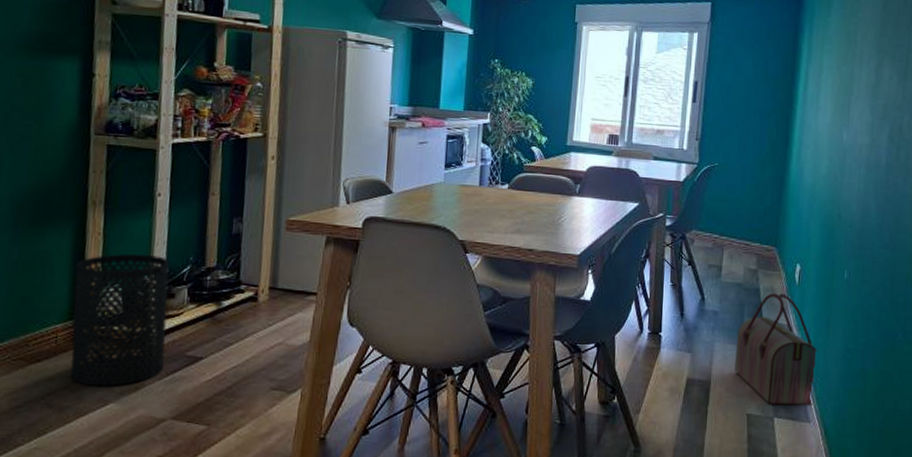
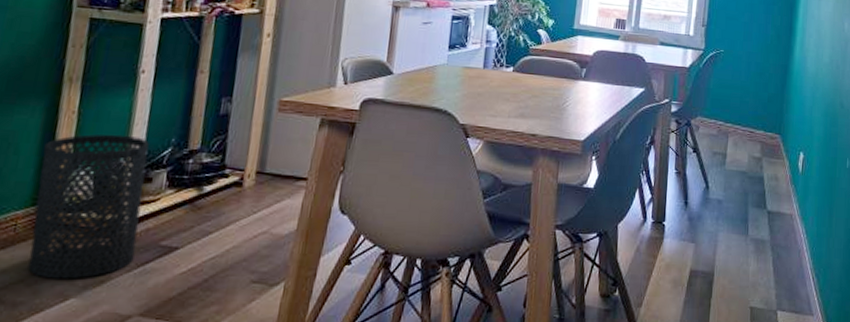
handbag: present [735,293,819,405] -> none [738,181,822,297]

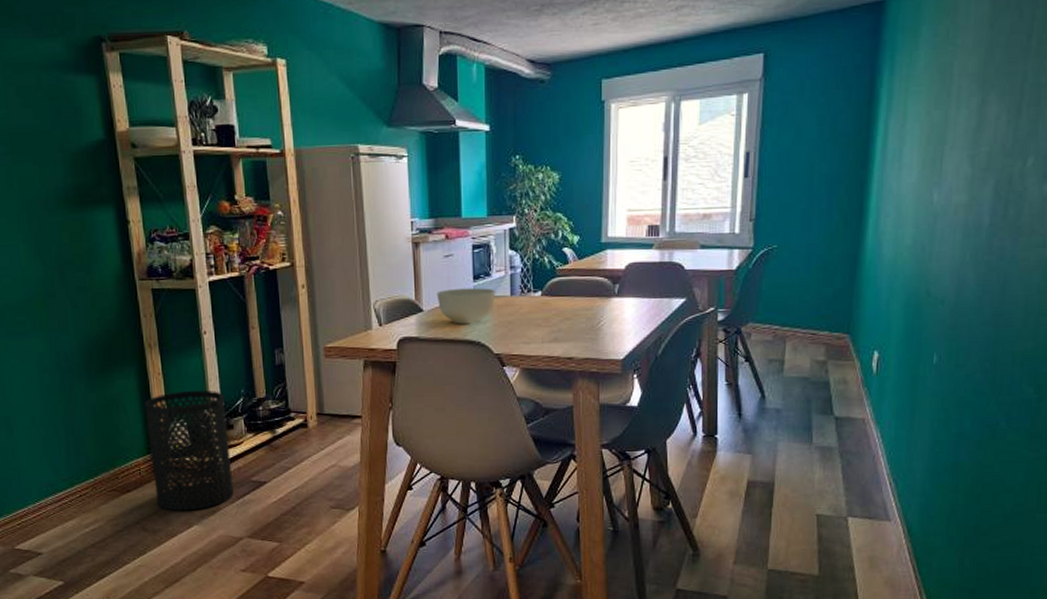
bowl: none [409,55,469,92] -> present [436,288,496,324]

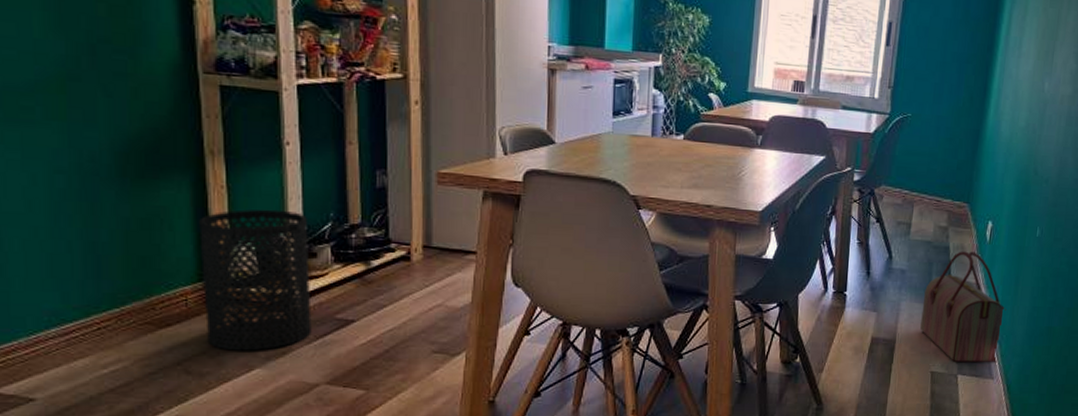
bowl: present [436,288,496,324] -> none [571,122,636,162]
handbag: none [802,385,901,503] -> present [920,251,1006,362]

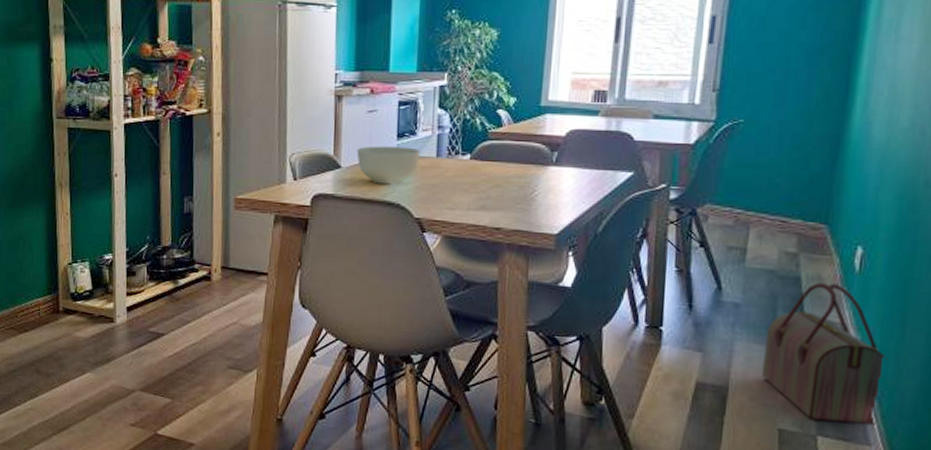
trash can: present [199,209,312,351] -> none [50,232,131,357]
bowl: none [571,122,636,162] -> present [356,146,420,185]

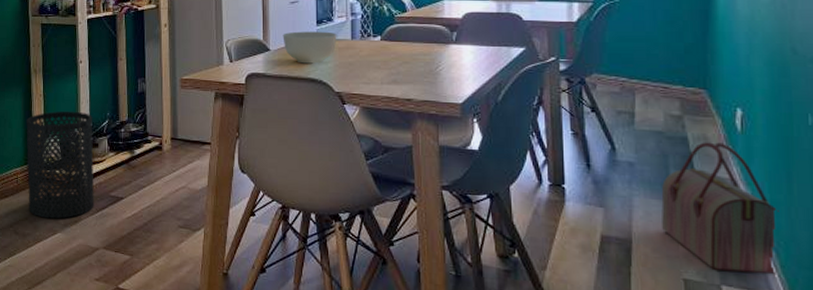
trash can: none [50,232,131,357] -> present [26,111,94,219]

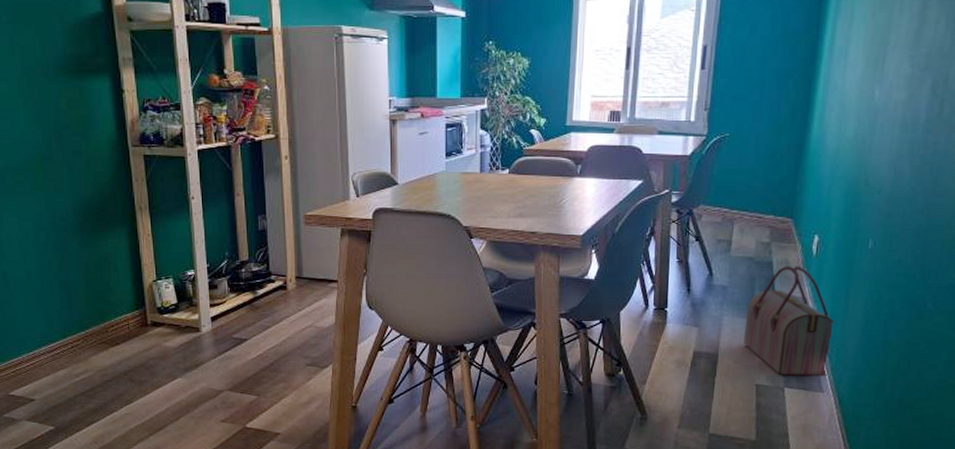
trash can: present [26,111,94,219] -> none [134,251,216,364]
bowl: present [283,31,337,64] -> none [411,164,466,198]

